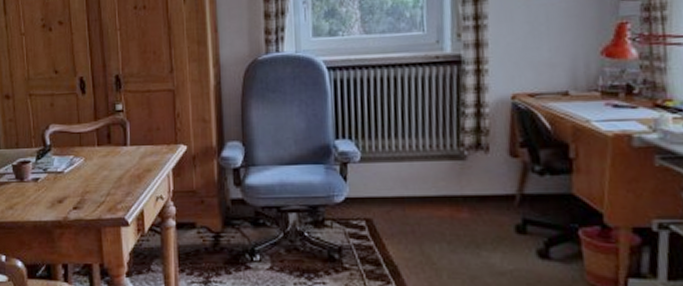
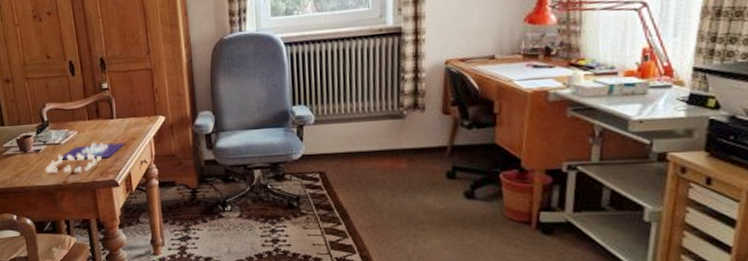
board game: none [44,172,139,208] -> present [45,142,125,173]

